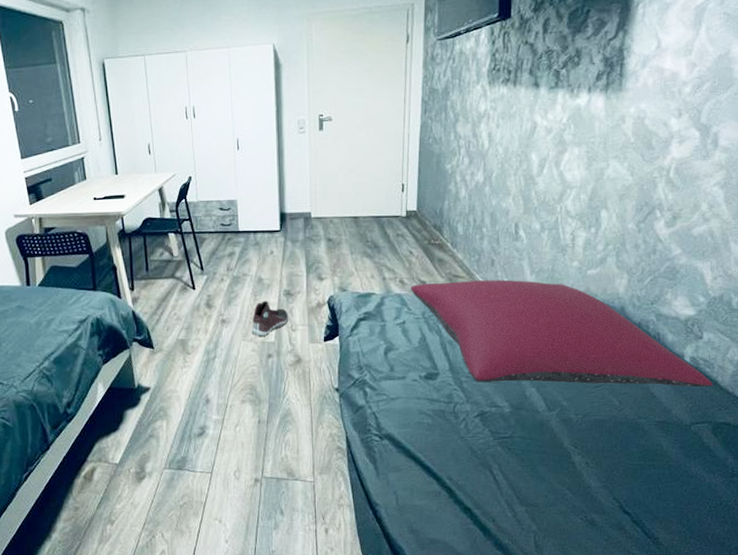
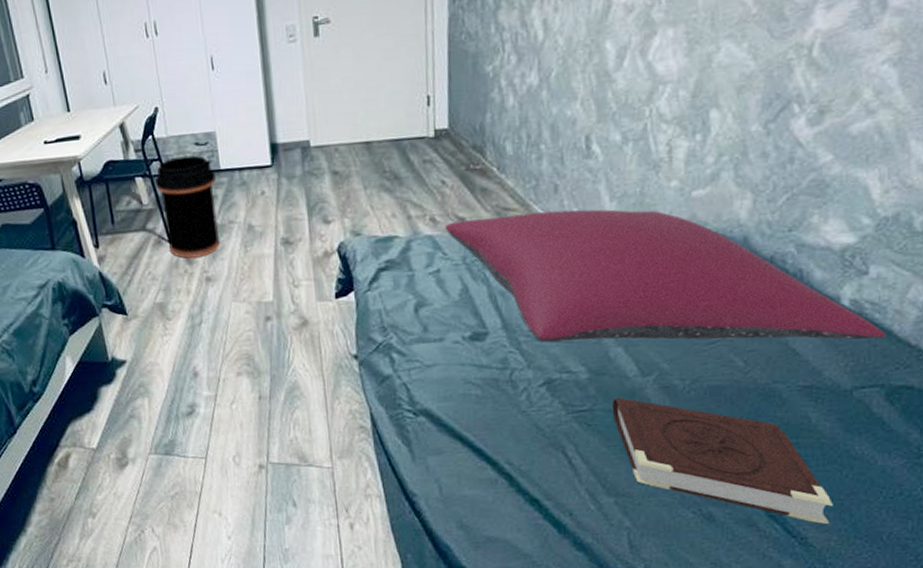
trash can: none [184,218,235,303] -> present [154,155,219,259]
sneaker: present [251,300,289,337] -> none [243,252,289,297]
book: none [526,427,676,527] -> present [612,397,833,524]

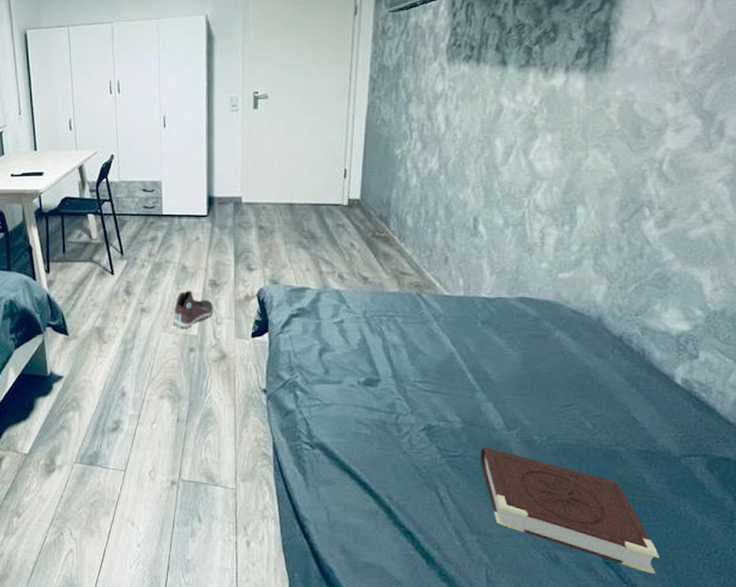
trash can: present [154,155,219,259] -> none [104,200,158,290]
sneaker: none [243,252,289,297] -> present [173,290,214,329]
pillow: present [445,209,886,343] -> none [351,279,710,415]

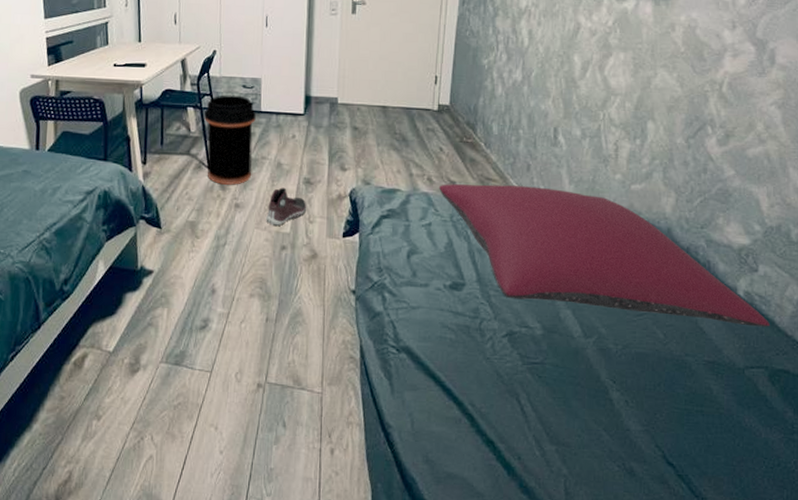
trash can: none [104,200,158,290] -> present [203,95,256,185]
pillow: none [351,279,710,415] -> present [439,184,770,327]
book: present [480,447,659,573] -> none [559,354,727,487]

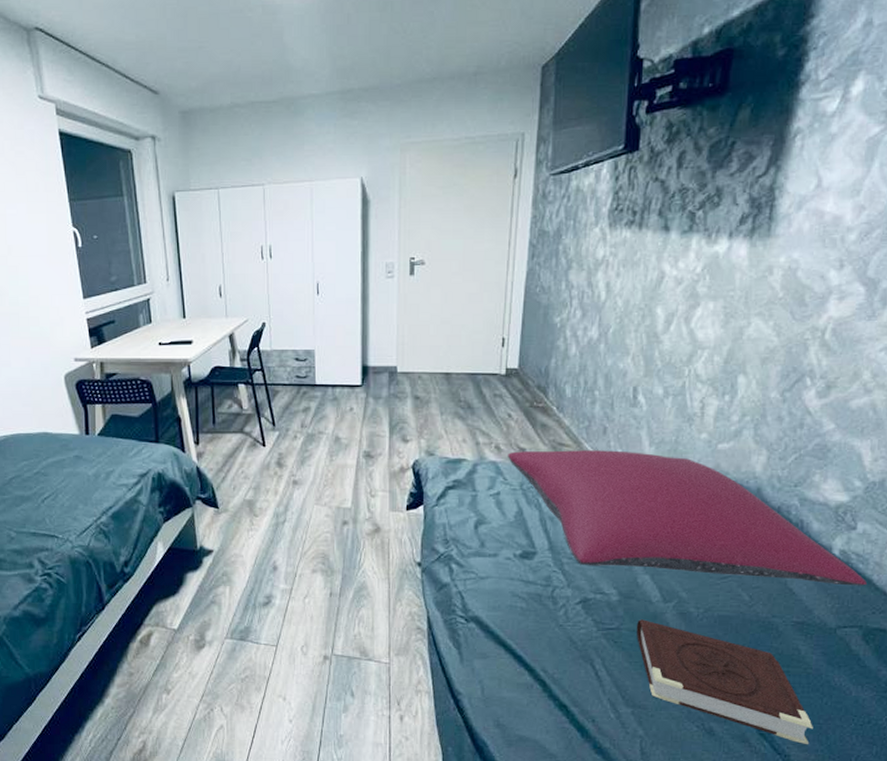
trash can: present [203,95,256,185] -> none [255,369,311,462]
sneaker: present [266,187,307,227] -> none [326,462,368,502]
book: none [559,354,727,487] -> present [636,619,813,744]

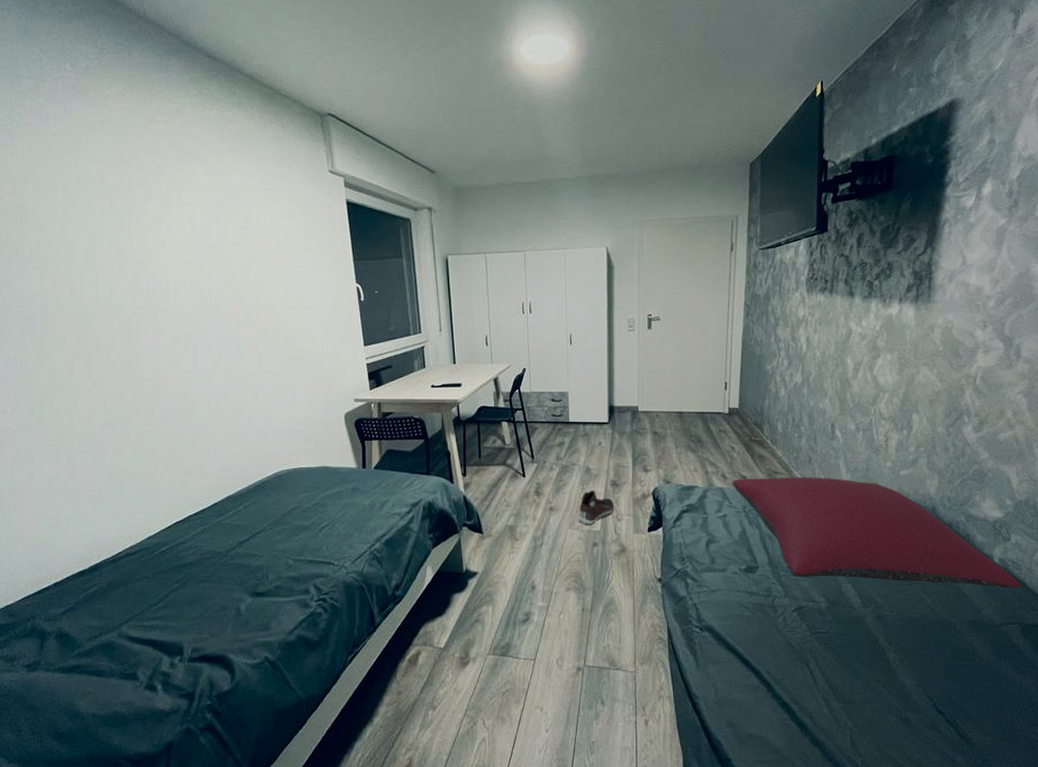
sneaker: none [326,462,368,502] -> present [578,490,615,526]
book: present [636,619,813,744] -> none [842,623,988,728]

